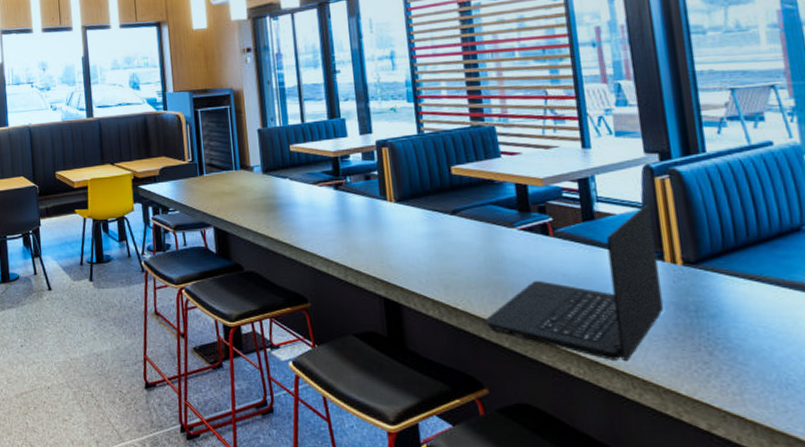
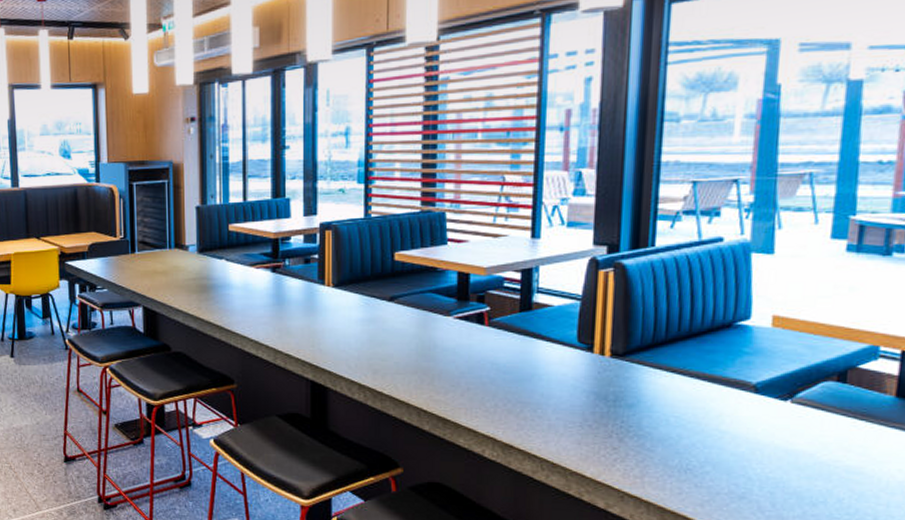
laptop: present [484,204,664,362] -> none [408,297,590,446]

